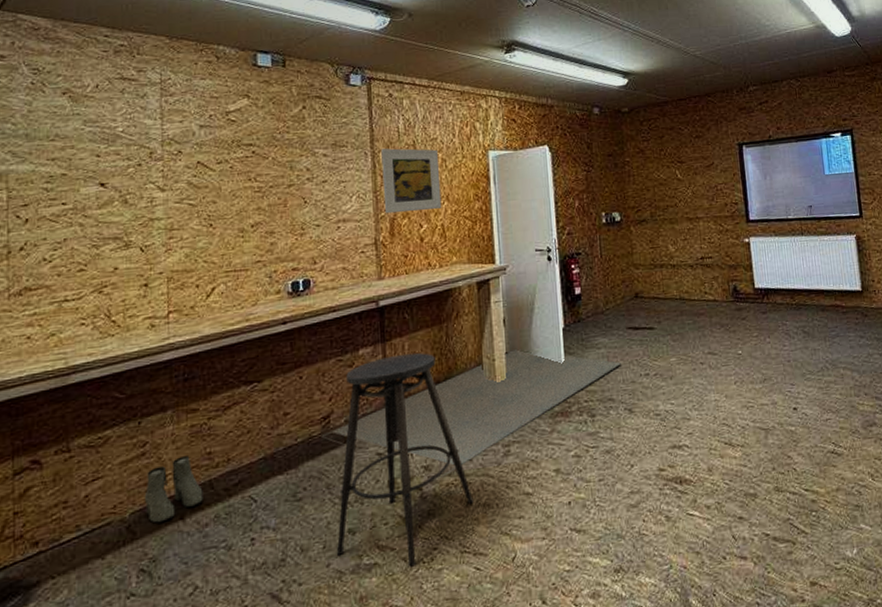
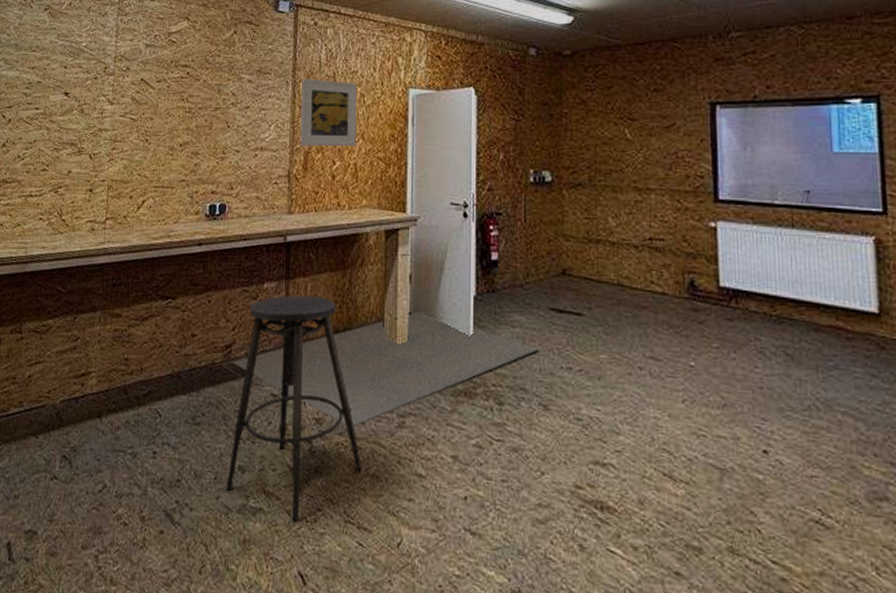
boots: present [144,456,203,523] -> none [72,357,118,416]

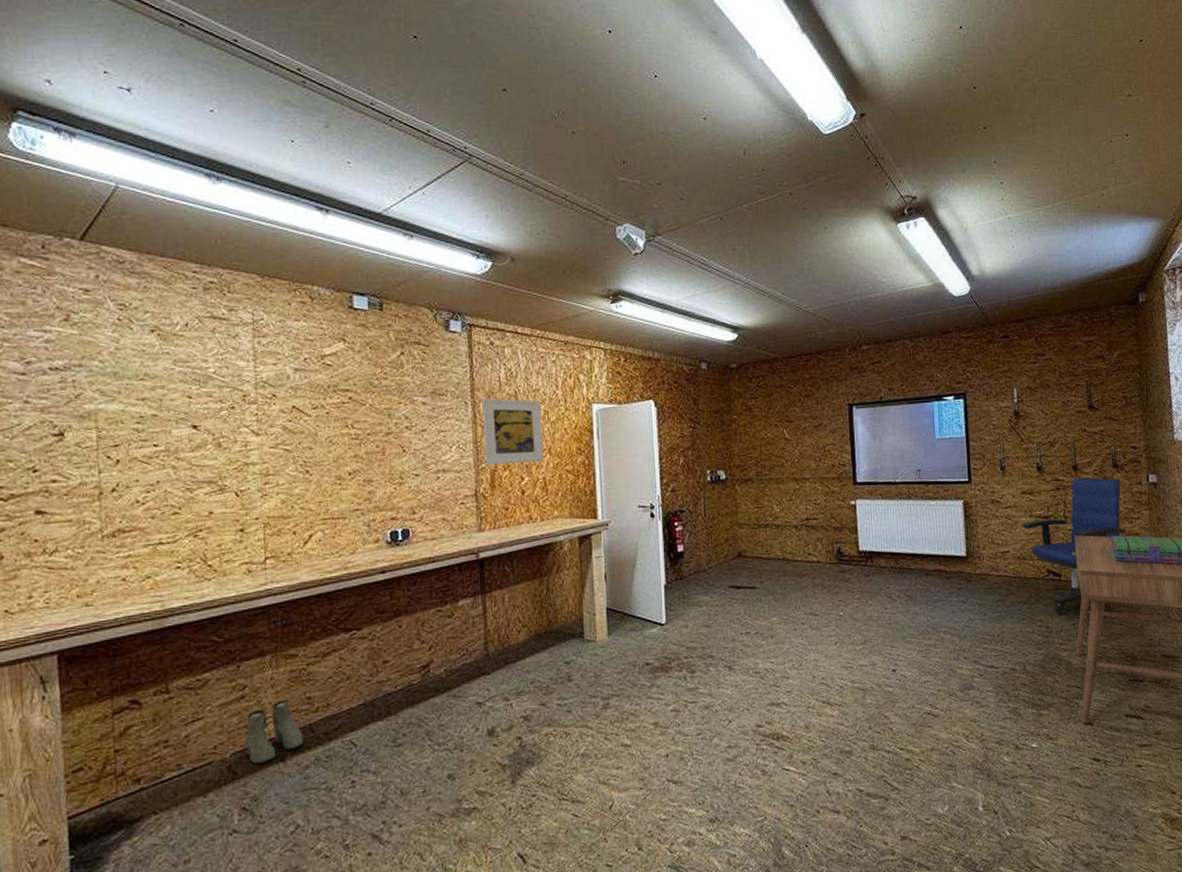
boots: none [72,357,118,416] -> present [244,700,304,764]
rug: present [222,311,539,436] -> none [420,605,722,729]
stool: present [225,295,362,523] -> none [436,605,572,812]

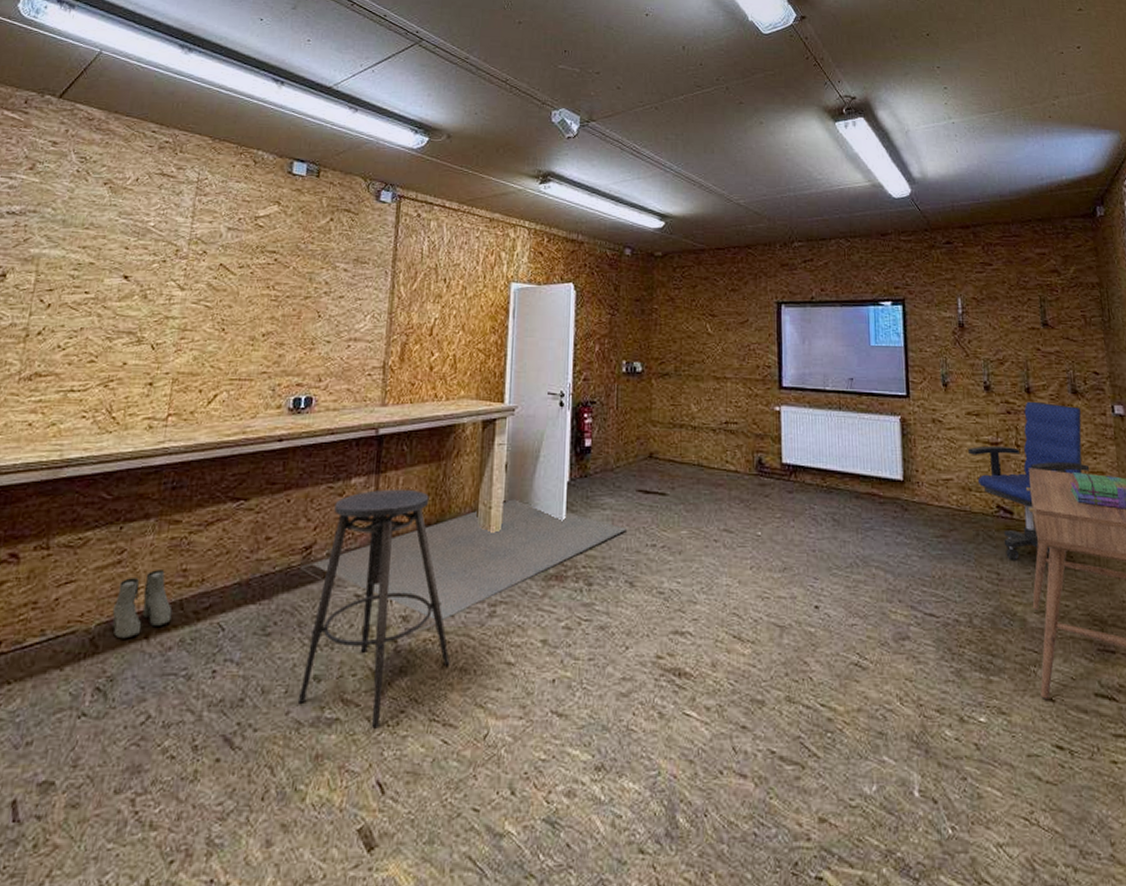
rug: none [420,605,722,729] -> present [300,499,626,633]
stool: none [436,605,572,812] -> present [297,489,450,729]
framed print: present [482,398,544,465] -> none [397,270,460,338]

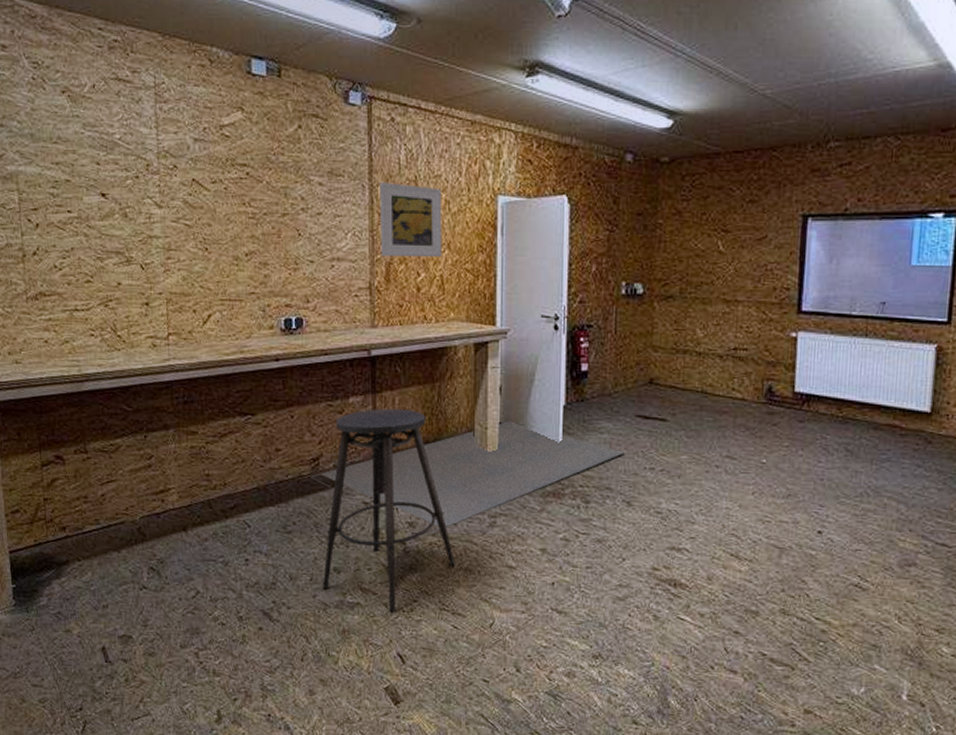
boots: present [112,570,173,639] -> none [151,474,203,530]
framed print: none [397,270,460,338] -> present [380,182,442,258]

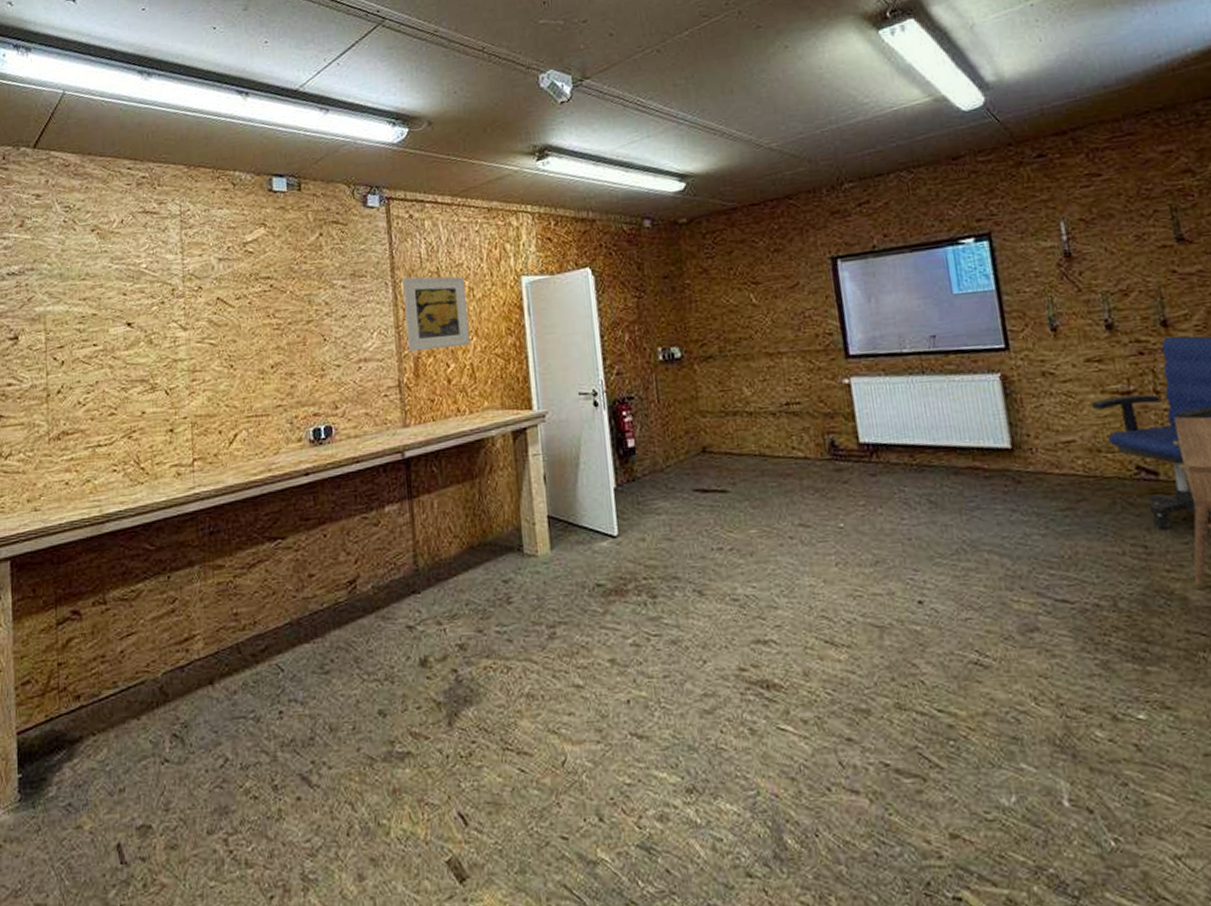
rug: present [310,421,624,537] -> none [347,512,687,661]
stool: present [322,408,455,613] -> none [366,512,515,761]

